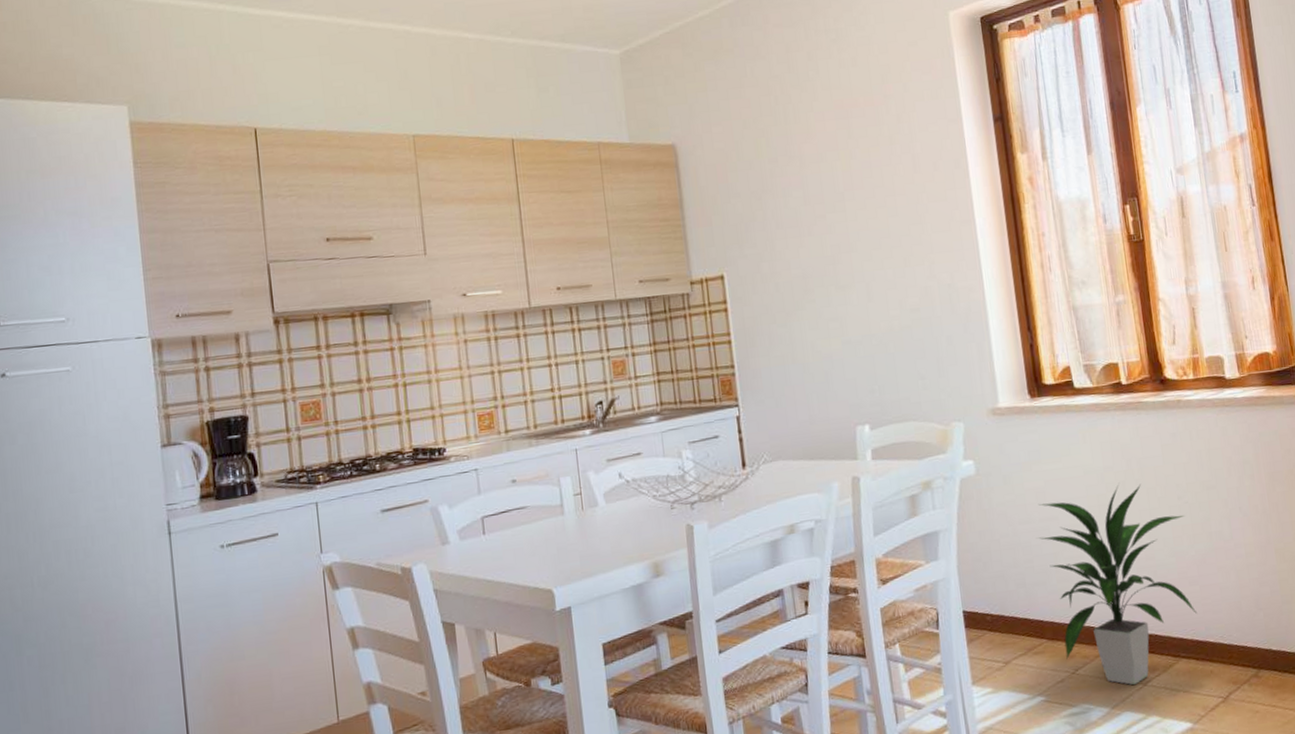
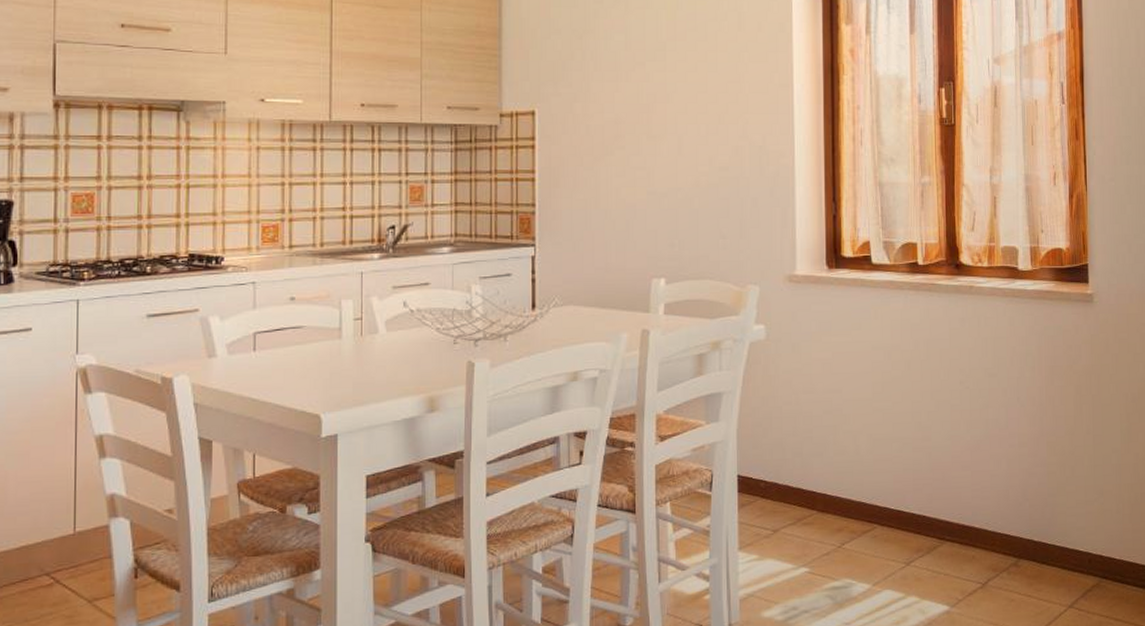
indoor plant: present [1038,483,1198,685] -> none [820,364,966,563]

